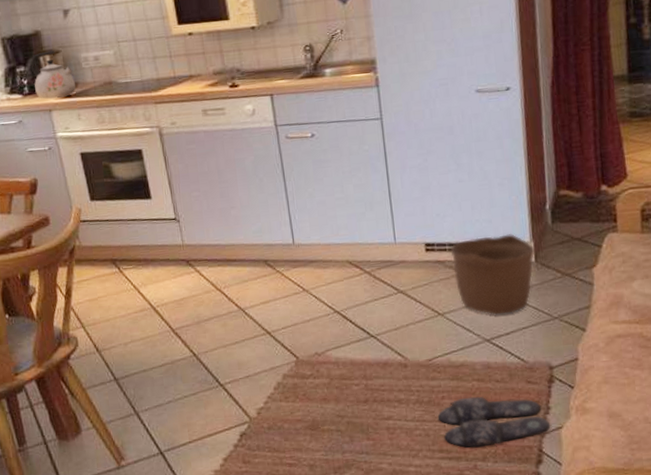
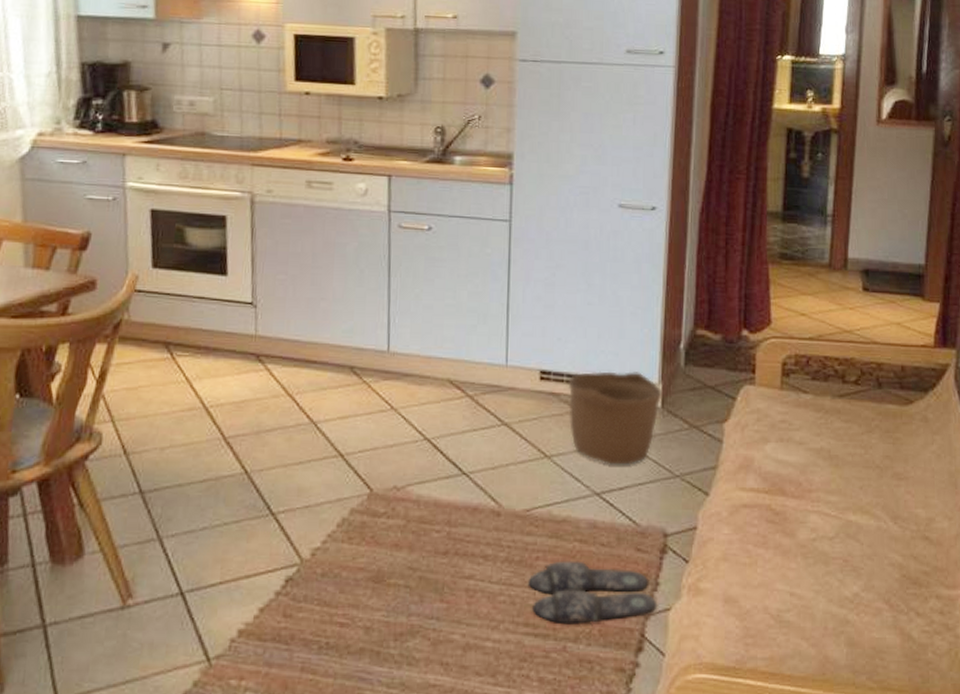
kettle: present [31,50,76,100] -> none [110,86,162,143]

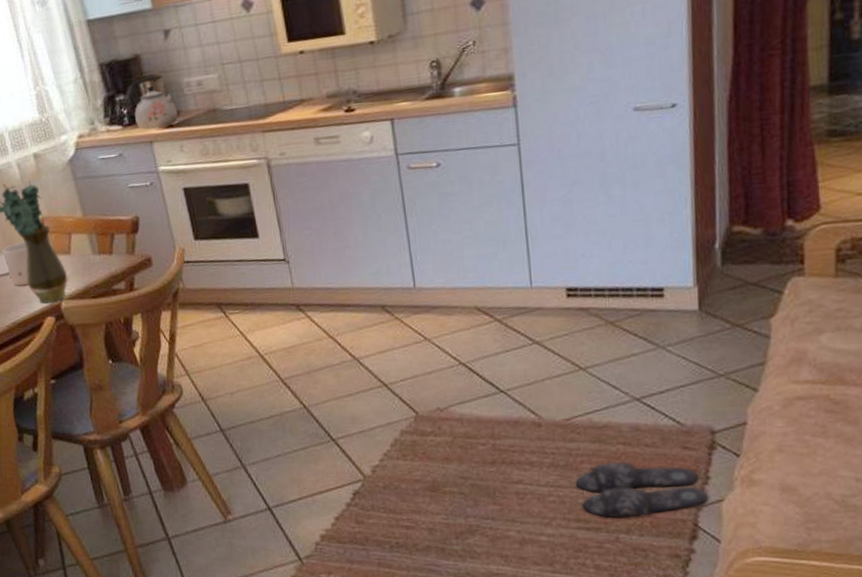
kettle: none [110,86,162,143] -> present [131,76,179,131]
basket: present [568,371,663,465] -> none [596,277,699,370]

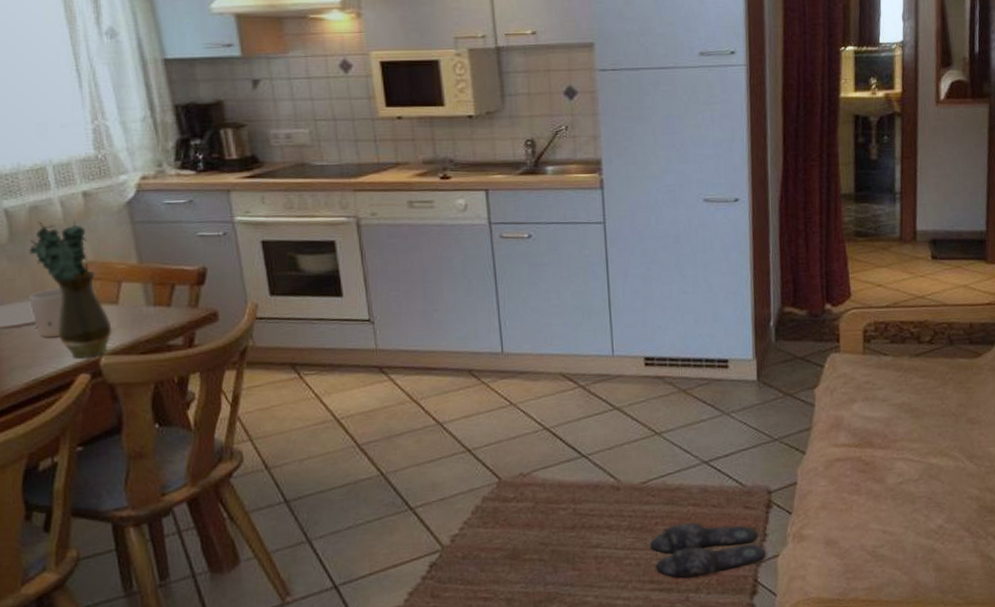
kettle: present [131,76,179,131] -> none [209,123,262,179]

